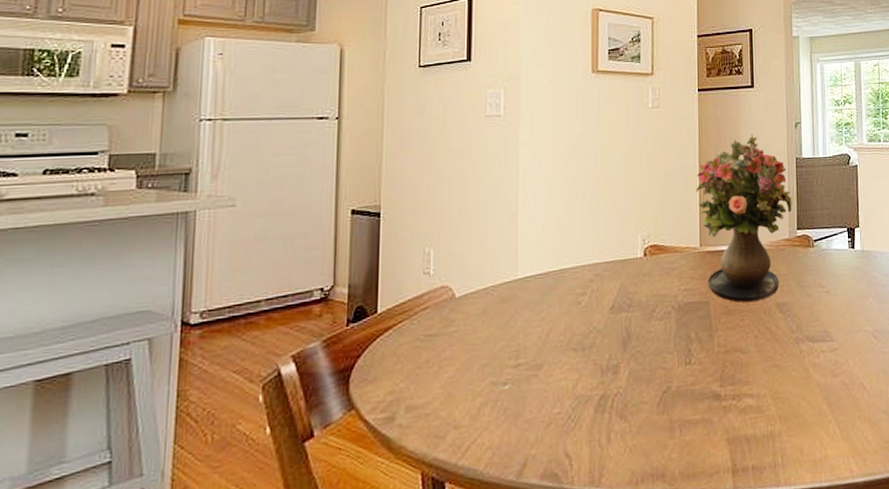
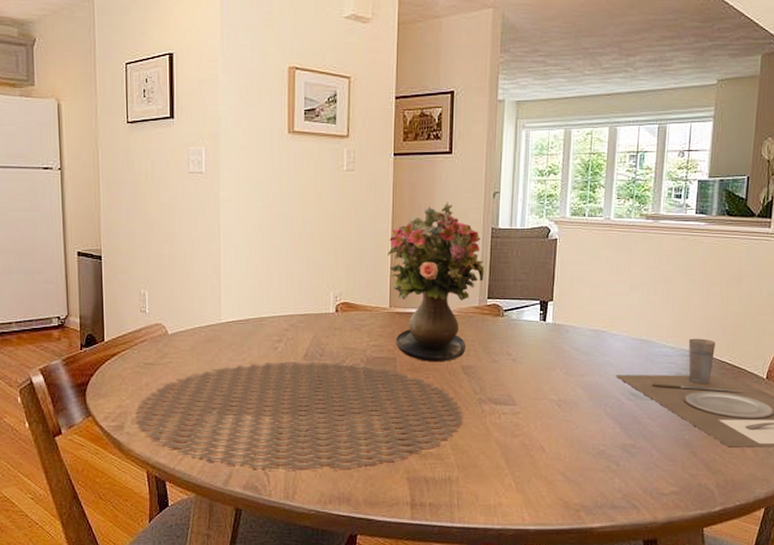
place mat: none [410,312,782,451] -> present [135,362,463,470]

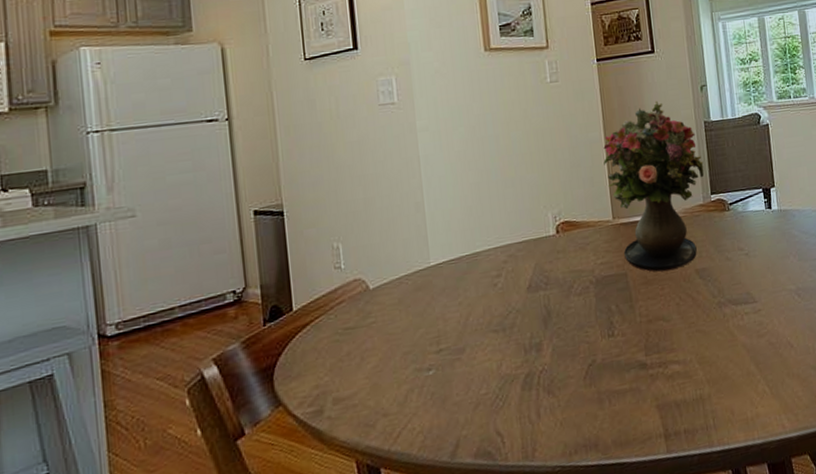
place mat: present [135,362,463,470] -> none [337,286,706,433]

